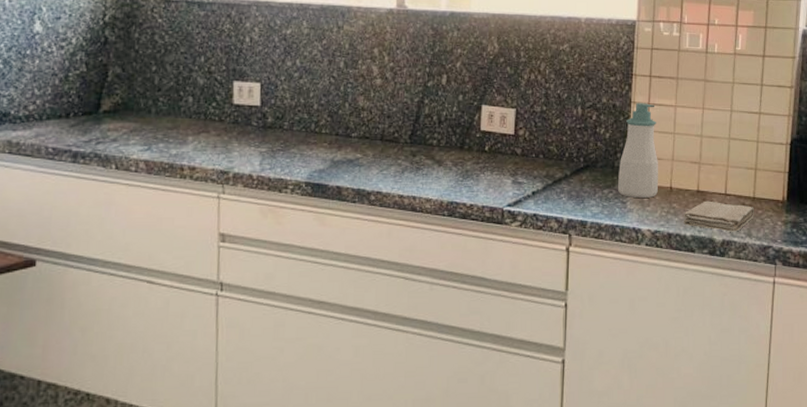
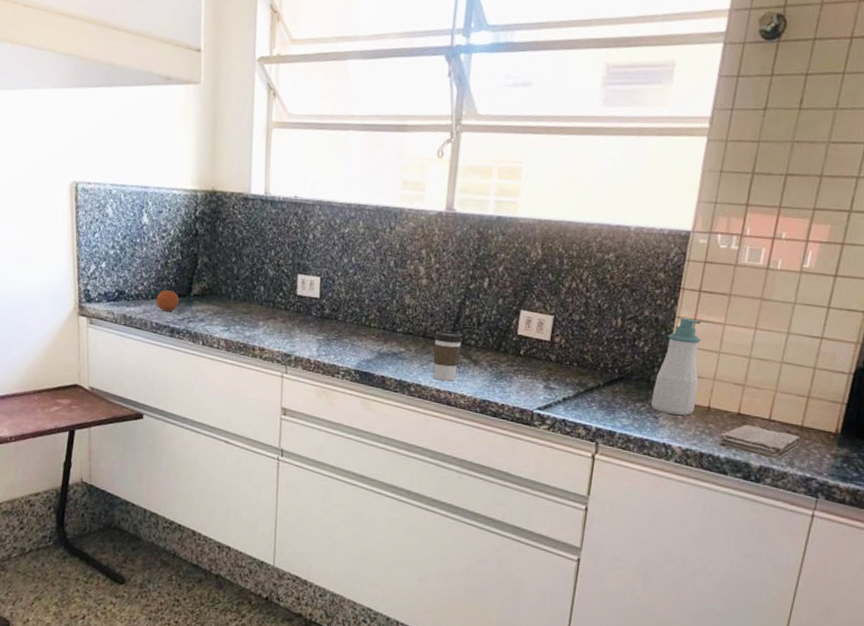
orange: none [53,108,84,134] -> present [156,290,179,312]
coffee cup: none [392,132,424,185] -> present [433,330,463,382]

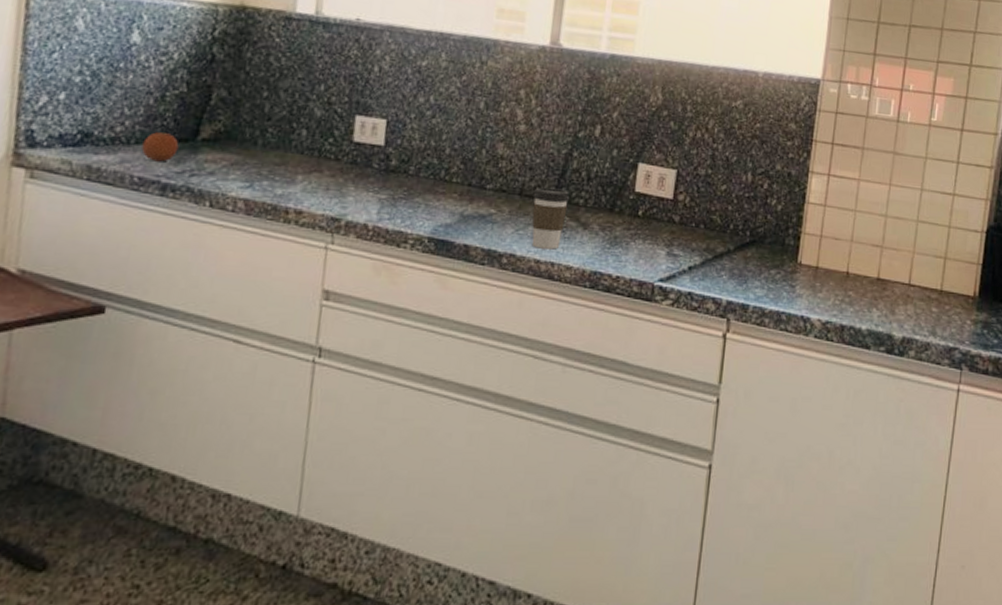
soap bottle: present [651,318,702,416] -> none [787,173,836,283]
washcloth: present [718,424,801,460] -> none [859,290,941,329]

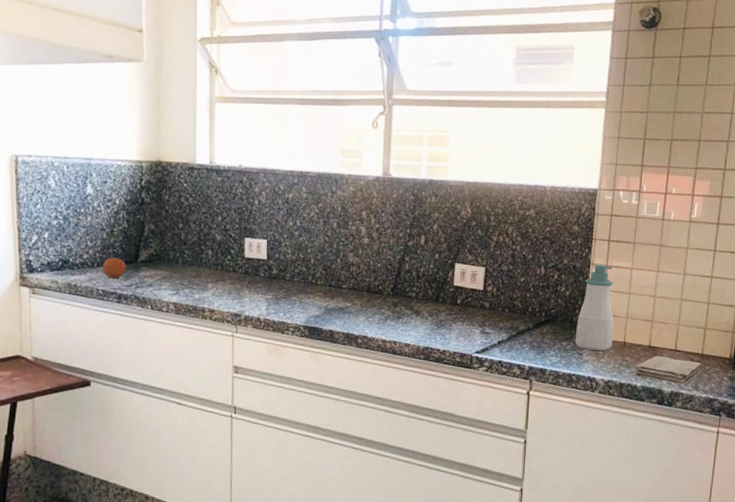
coffee cup: present [531,187,569,250] -> none [377,285,404,332]
soap bottle: none [787,173,836,283] -> present [576,264,614,351]
washcloth: none [859,290,941,329] -> present [635,355,702,385]

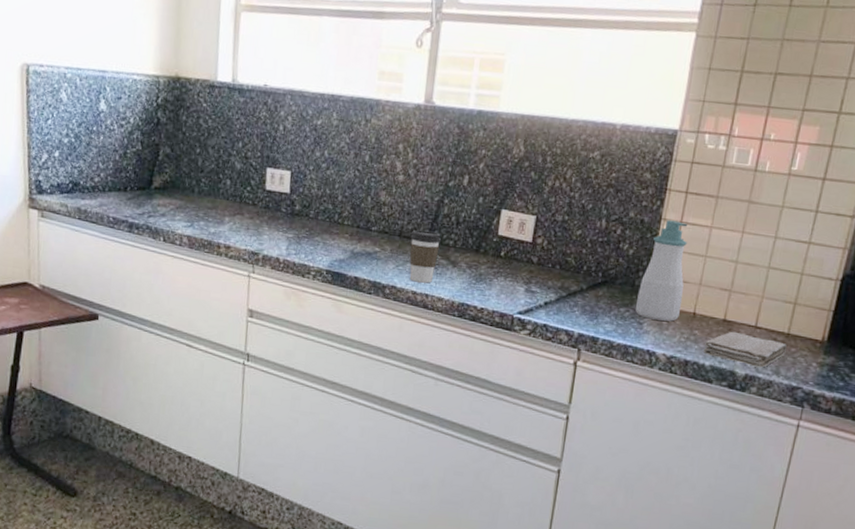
orange: present [102,257,126,279] -> none [113,182,139,206]
coffee cup: none [377,285,404,332] -> present [409,230,441,283]

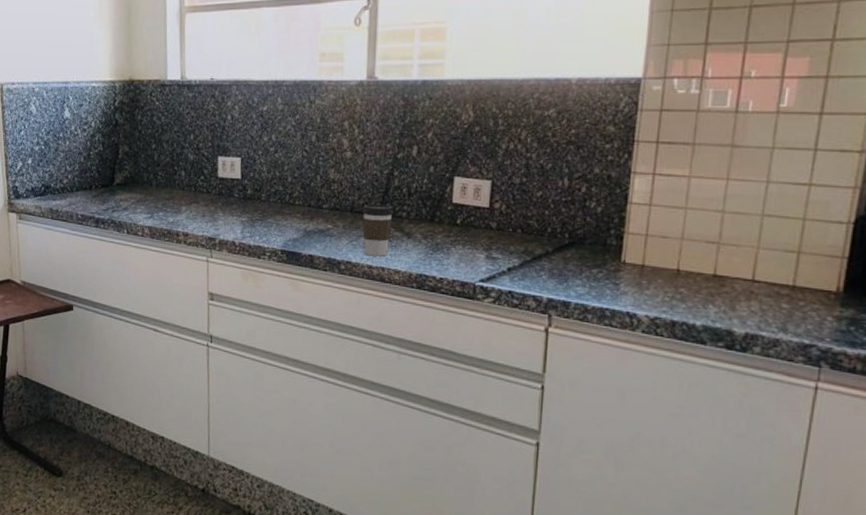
soap bottle: present [635,220,688,322] -> none [610,173,663,281]
washcloth: present [704,331,787,368] -> none [693,287,793,325]

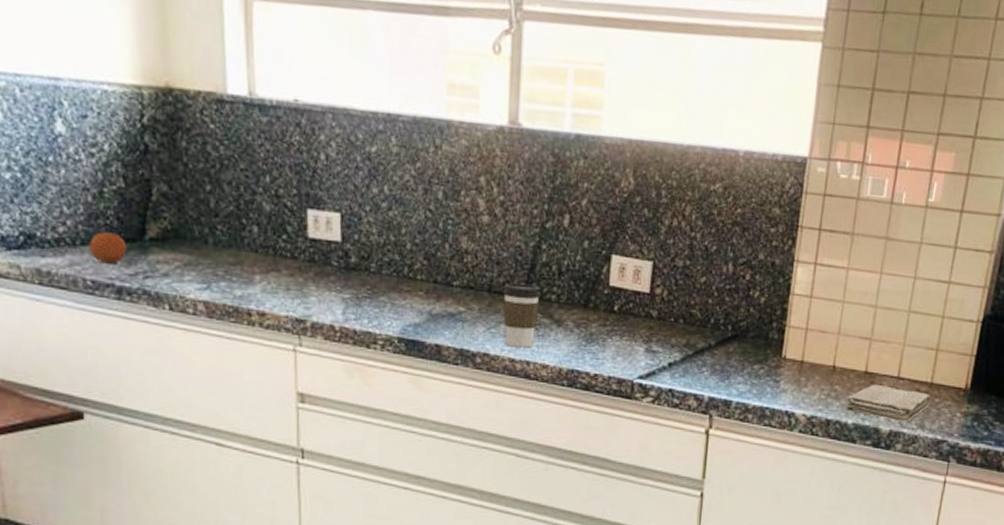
orange: none [80,182,103,203] -> present [89,232,127,264]
washcloth: none [693,287,793,325] -> present [846,384,931,422]

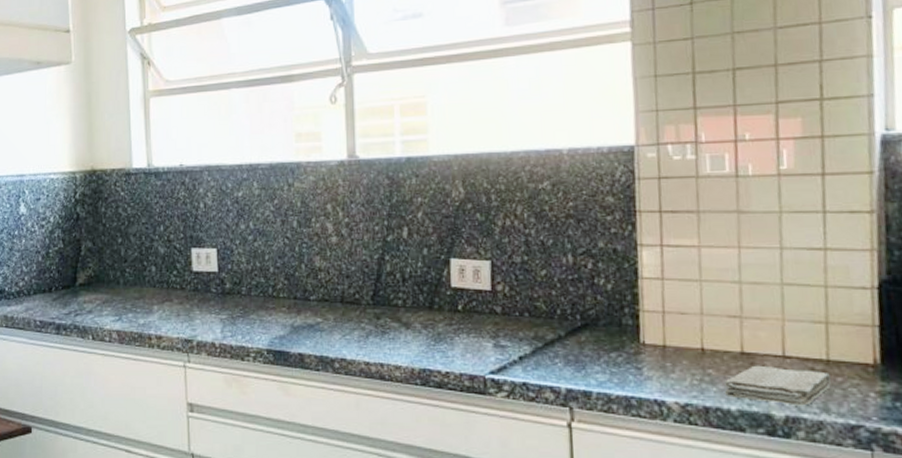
orange: present [89,232,127,264] -> none [39,283,64,307]
coffee cup: present [502,283,540,348] -> none [353,292,388,351]

